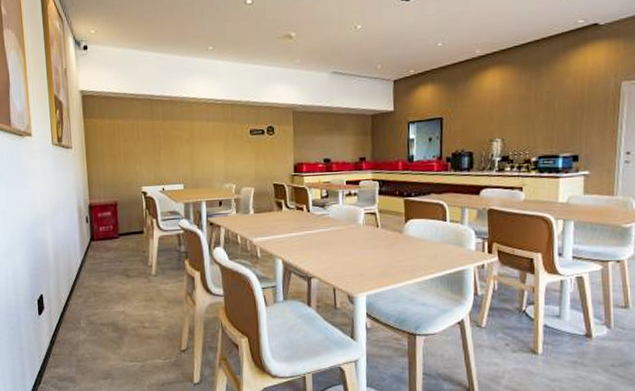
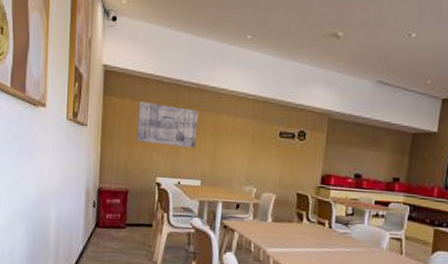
wall art: none [118,119,175,157] -> present [137,102,198,149]

